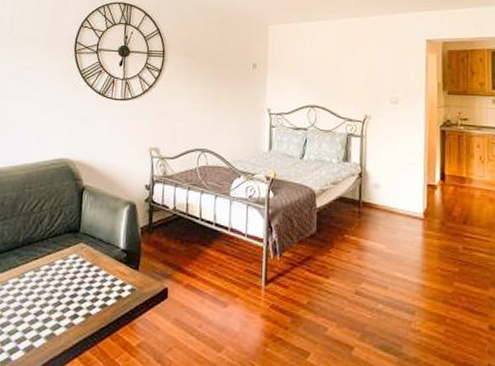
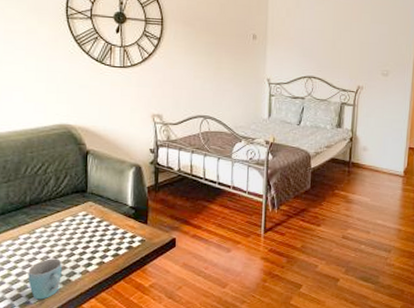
mug: none [11,307,48,357] -> present [28,259,62,300]

